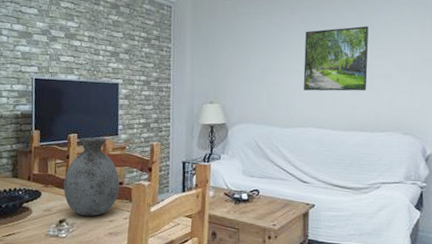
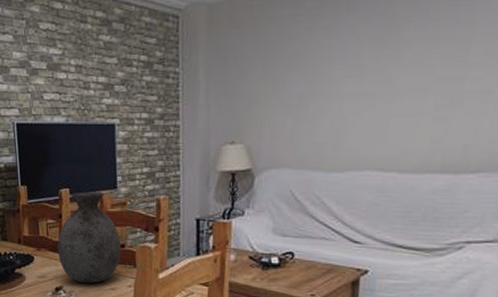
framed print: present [303,26,369,91] -> none [360,19,465,120]

